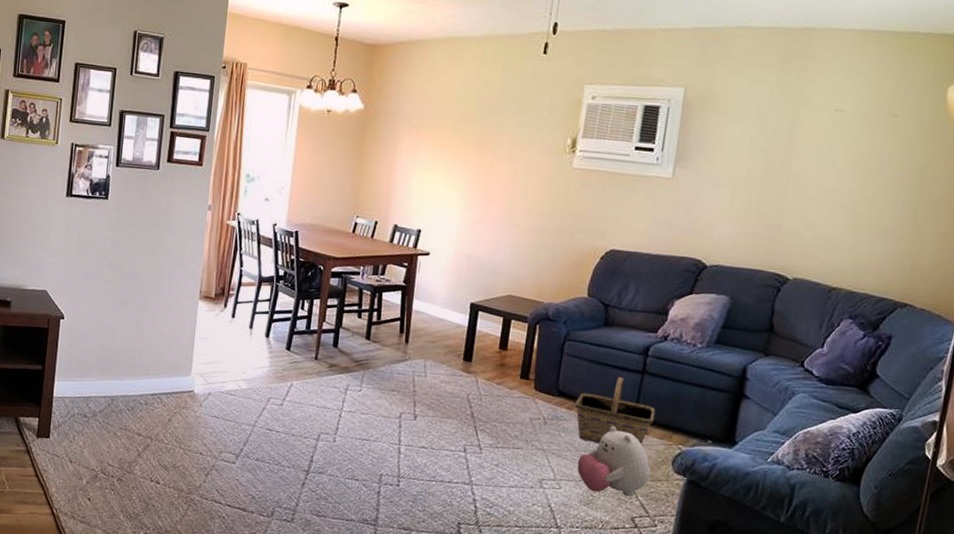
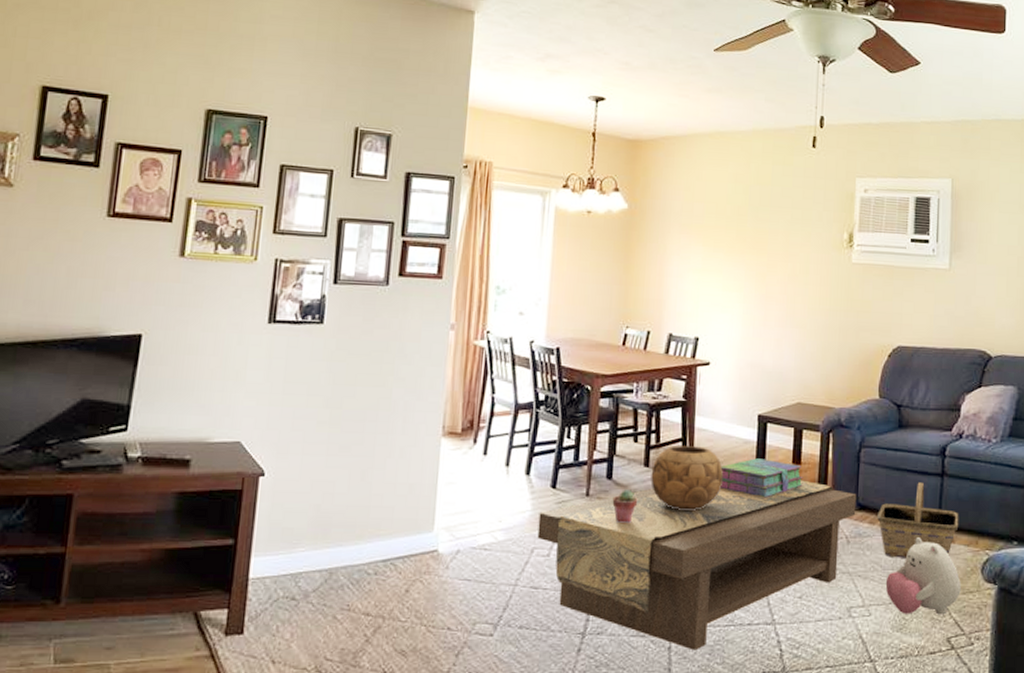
coffee table: none [273,358,558,497] -> present [537,480,857,651]
potted succulent: none [336,357,359,387] -> present [612,489,638,524]
decorative bowl: none [370,323,436,381] -> present [651,445,724,510]
stack of books: none [432,341,509,377] -> present [720,458,804,498]

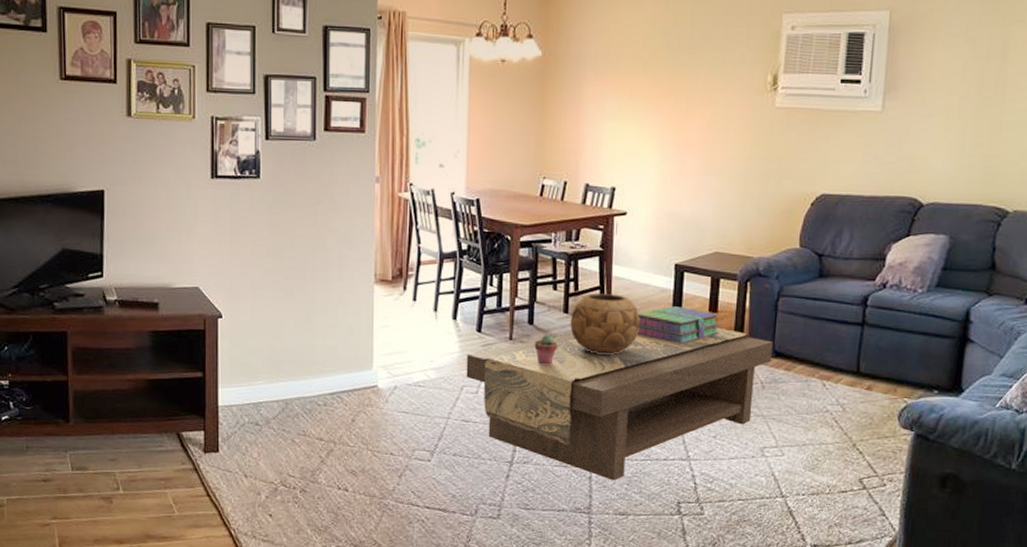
basket: present [877,482,959,558] -> none [793,331,879,404]
plush toy: present [885,538,961,615] -> none [799,384,877,458]

